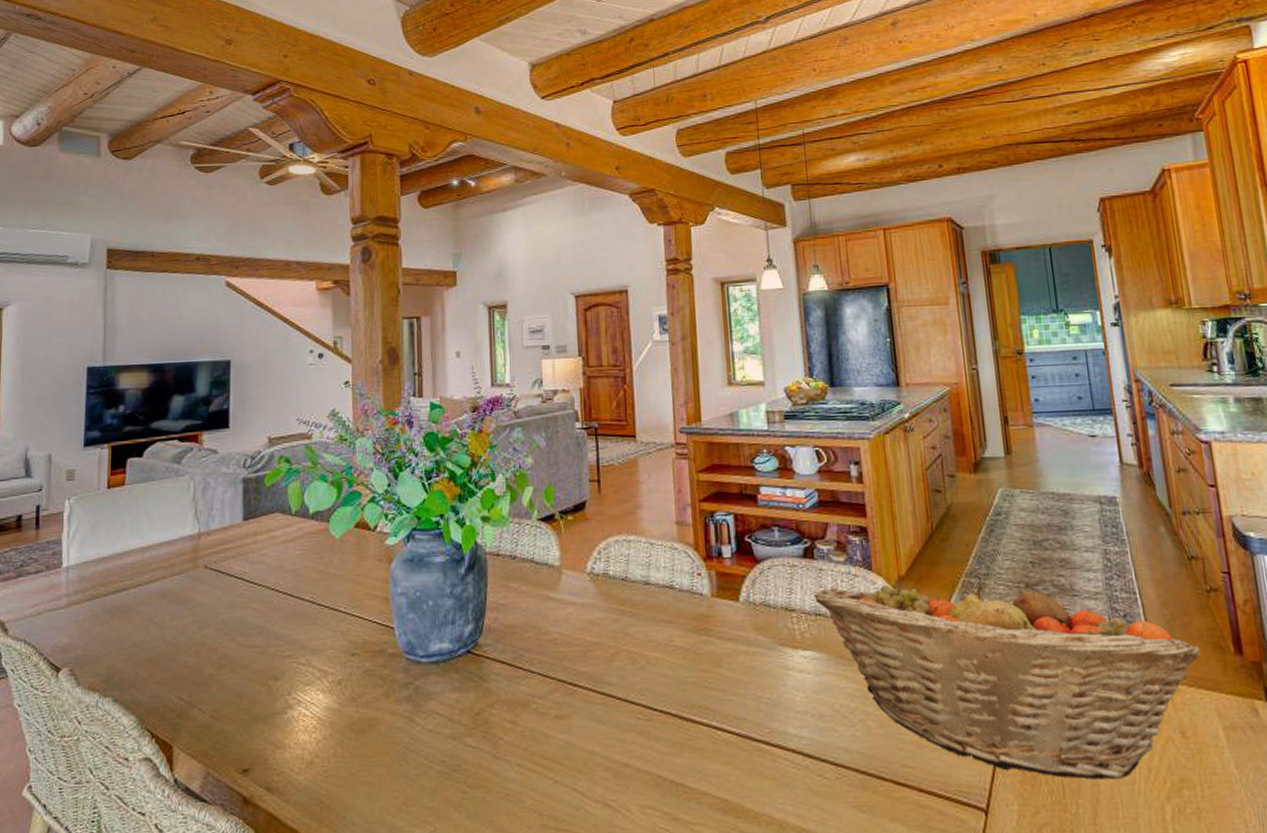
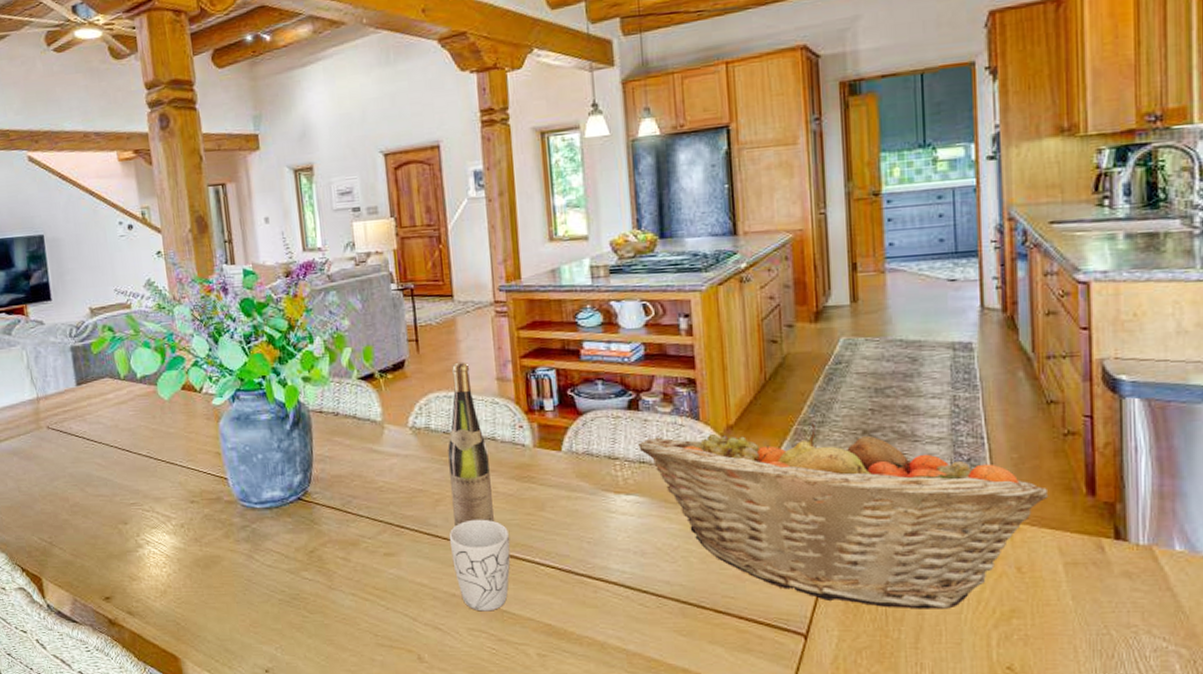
mug: none [623,676,687,785] -> present [449,519,511,612]
wine bottle: none [625,505,670,685] -> present [448,363,494,527]

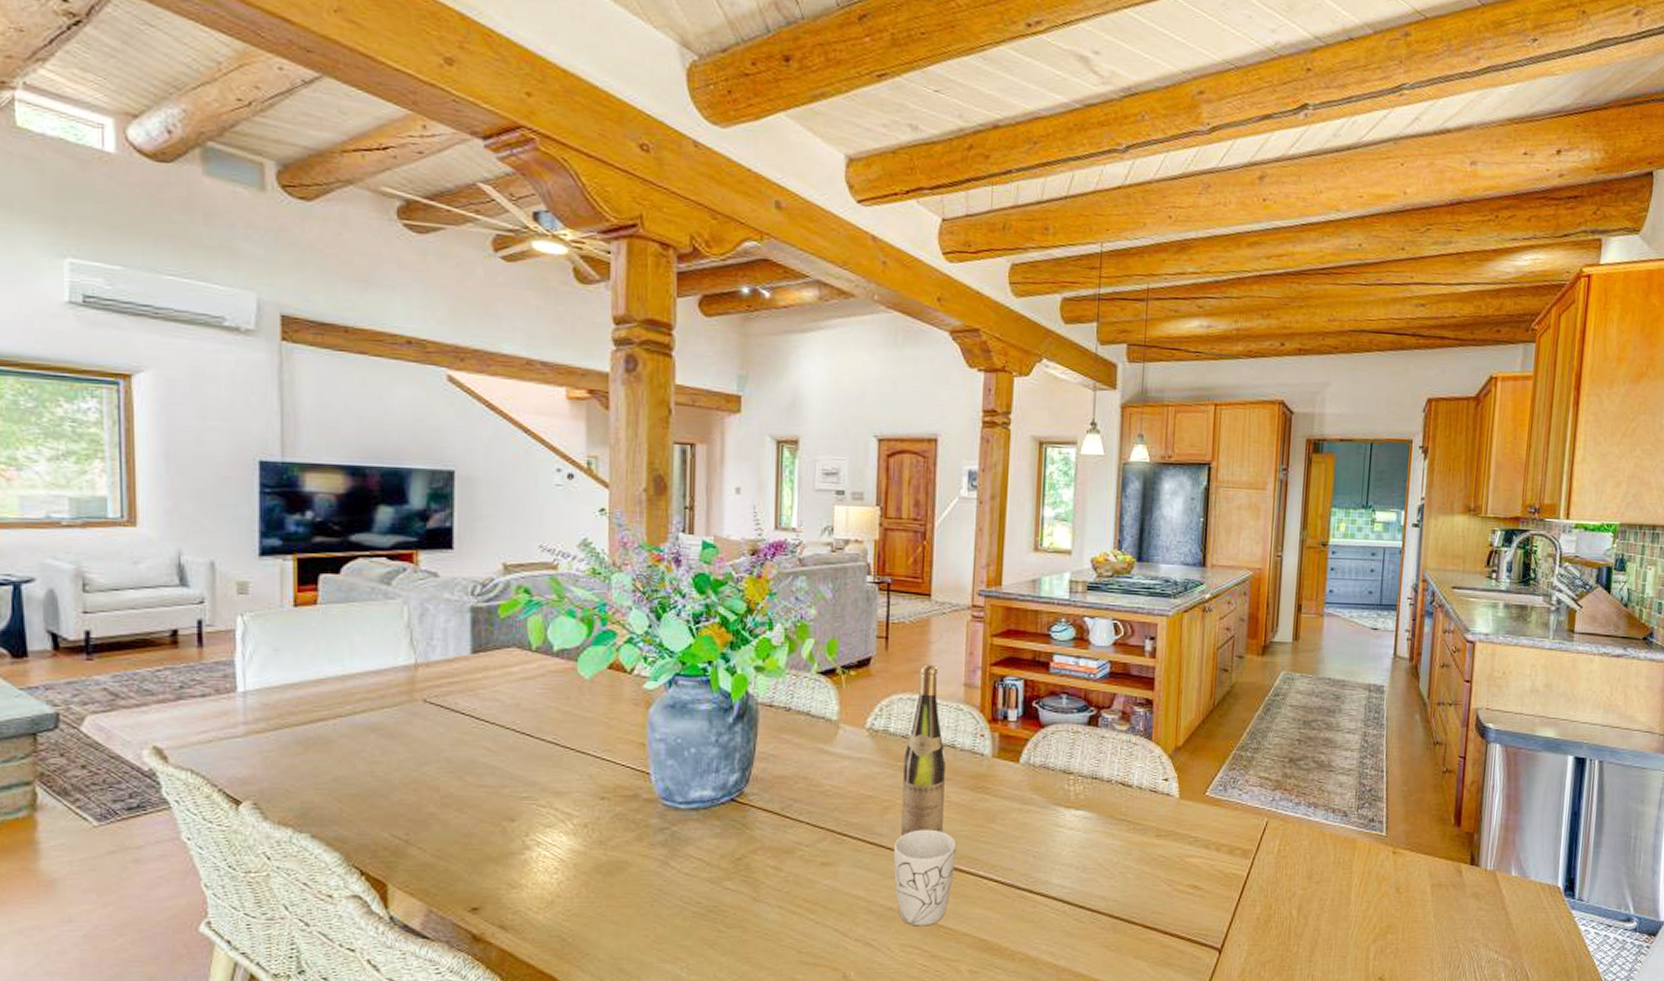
fruit basket: present [638,422,1049,609] -> none [1093,748,1427,925]

